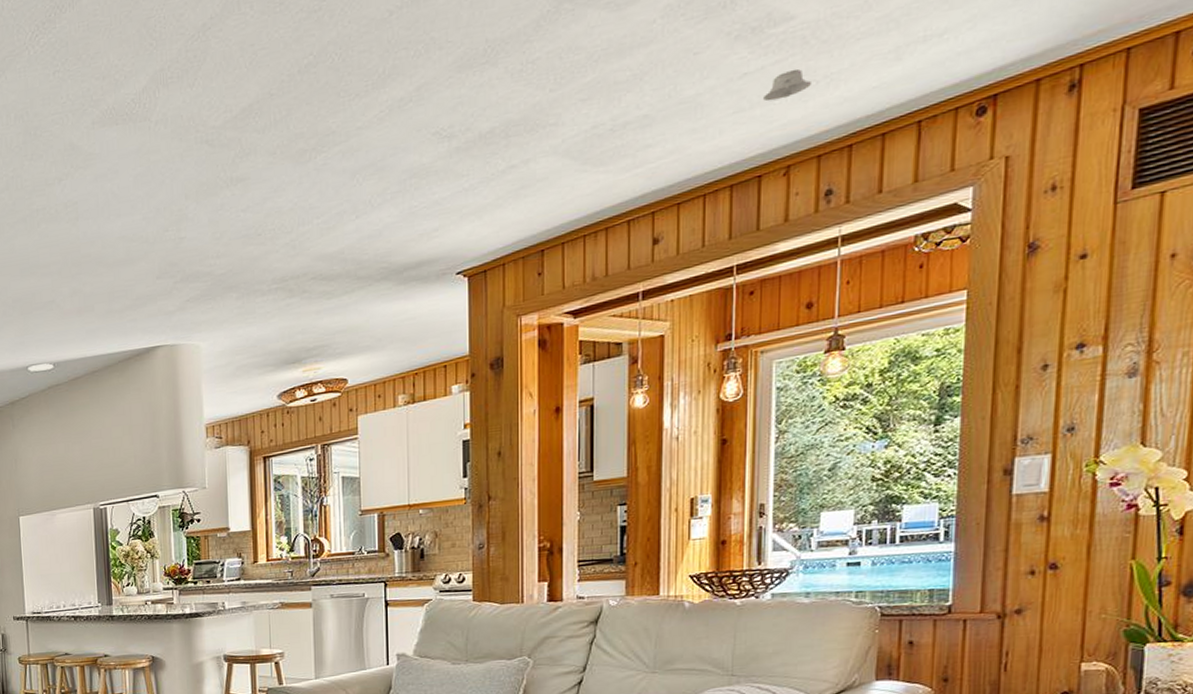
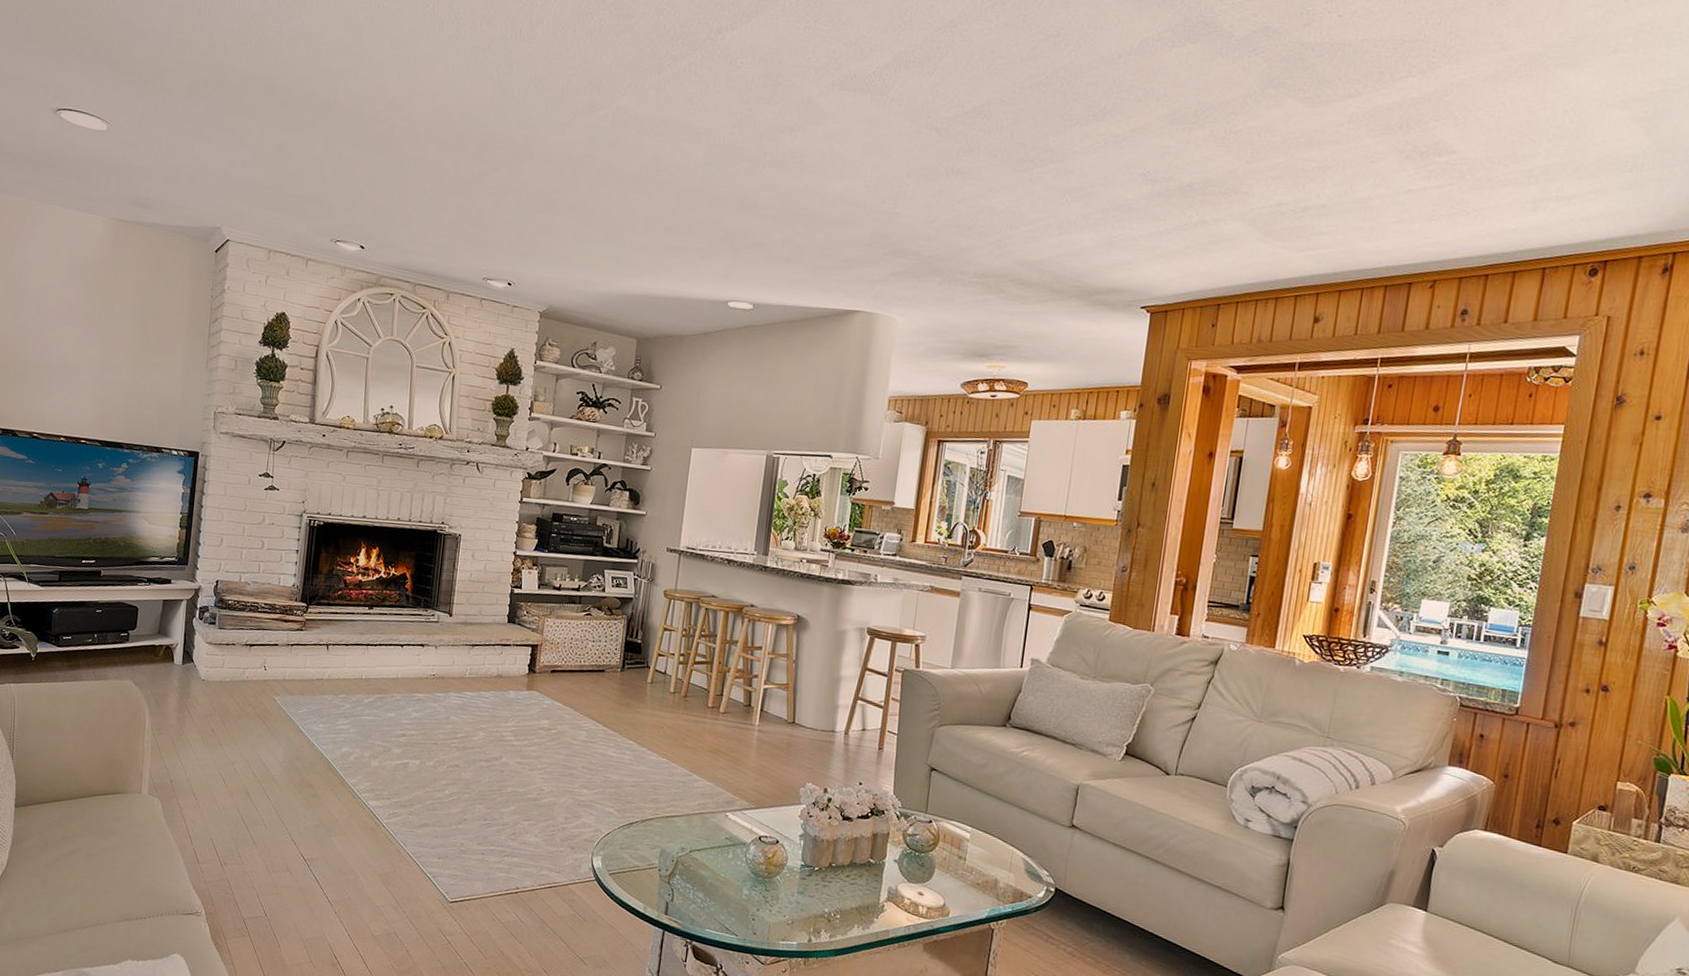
recessed light: present [764,68,813,102] -> none [1422,196,1464,221]

